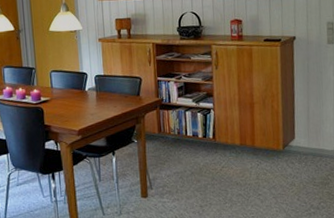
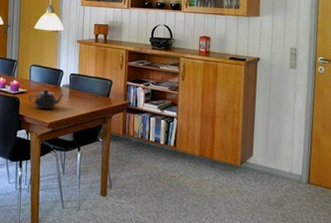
teapot: none [52,94,91,117] -> present [28,89,64,110]

